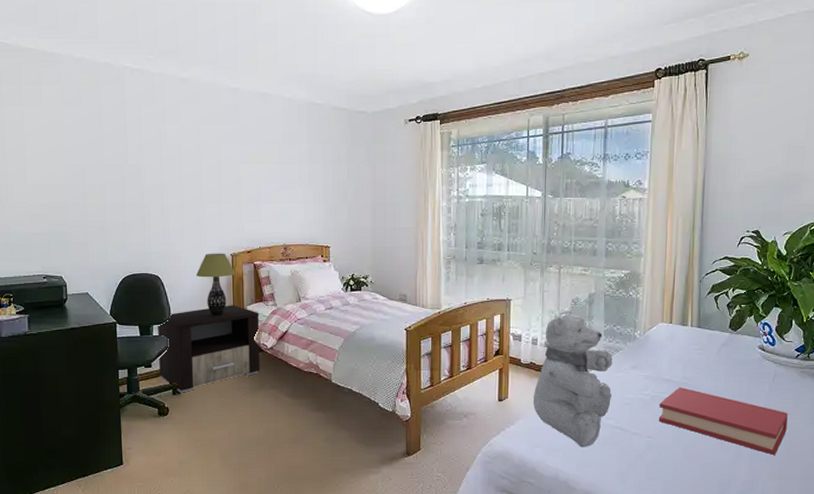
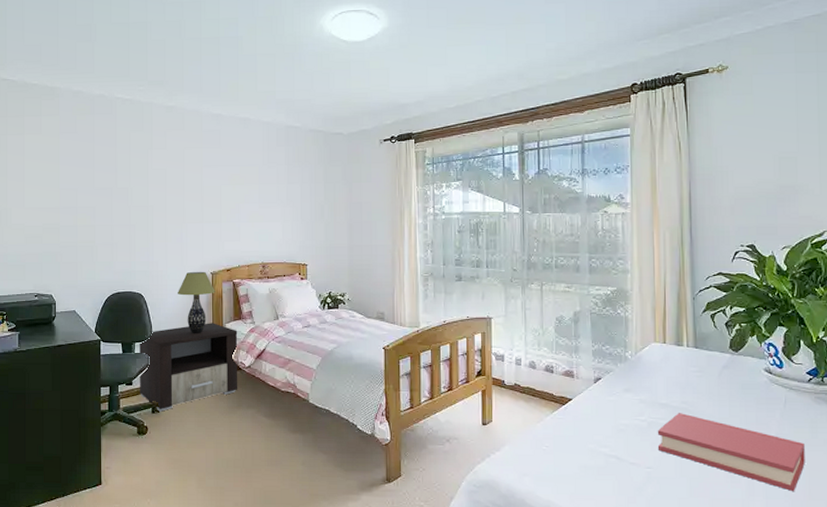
teddy bear: present [533,309,613,447] -> none [519,327,605,478]

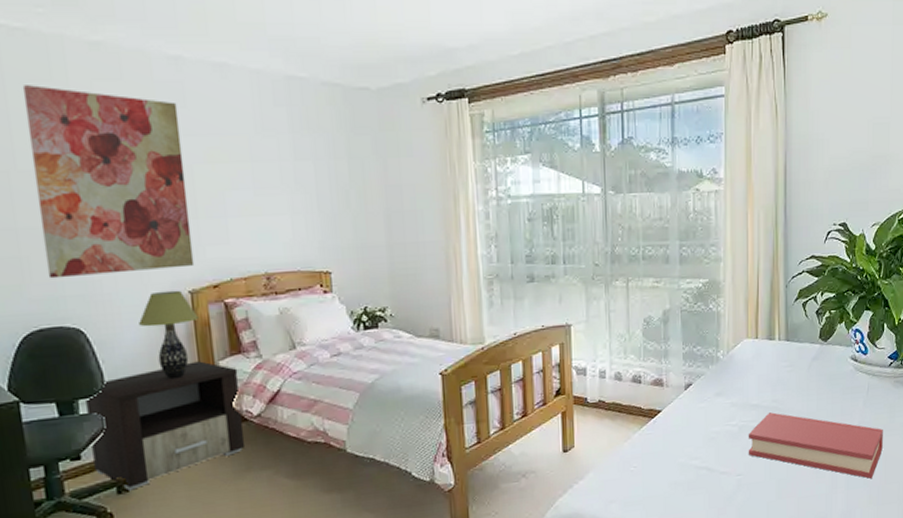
wall art: none [126,134,216,259] -> present [22,85,195,279]

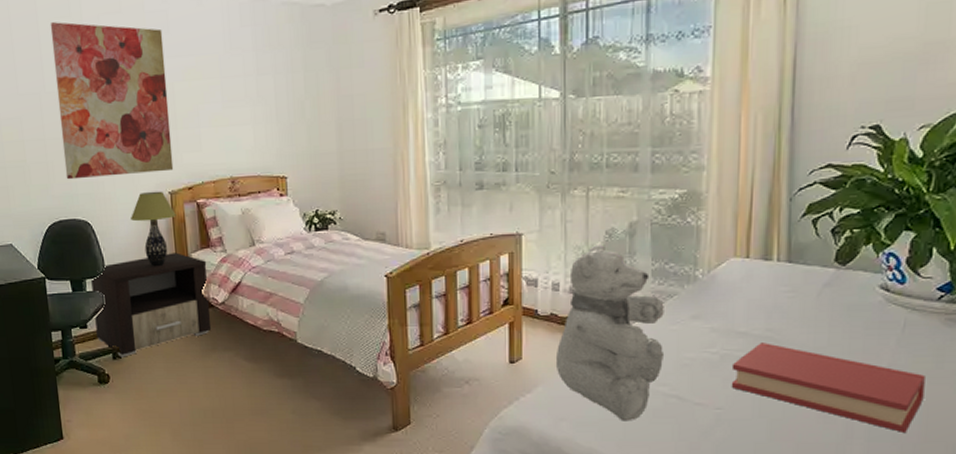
teddy bear: none [604,331,696,497] -> present [555,243,665,421]

